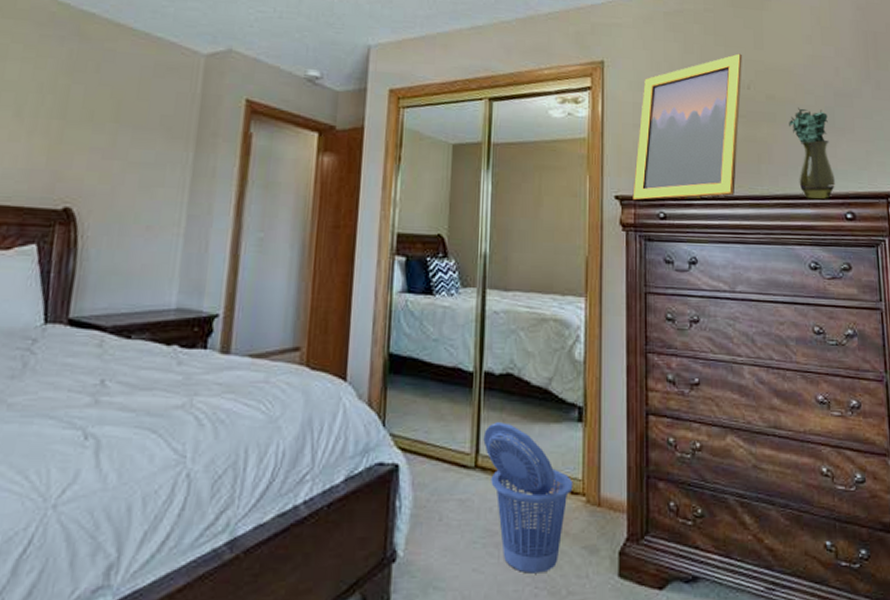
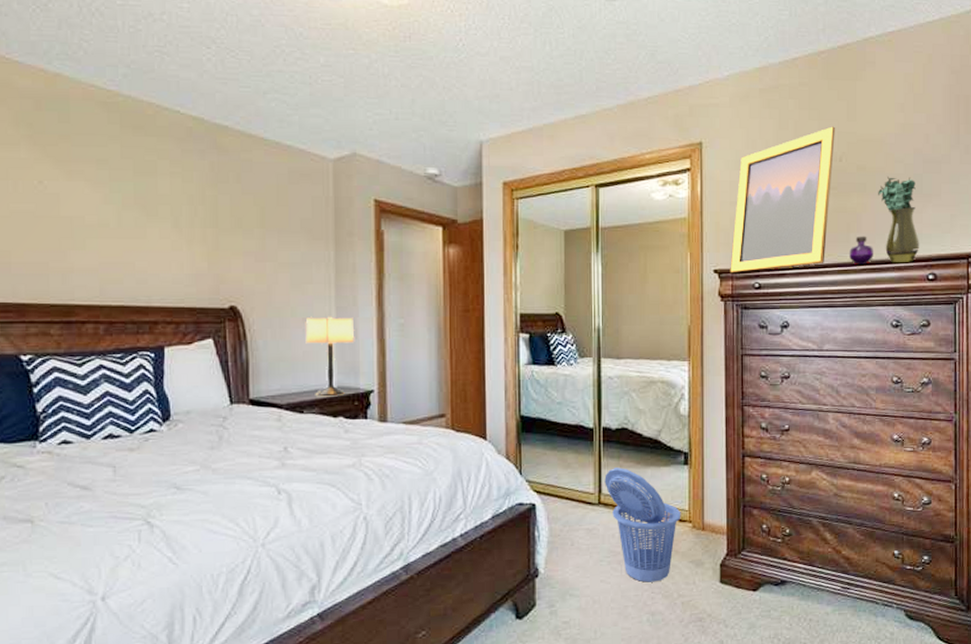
table lamp: none [146,225,206,319] -> present [305,316,354,396]
perfume bottle: none [760,167,788,199] -> present [848,236,874,265]

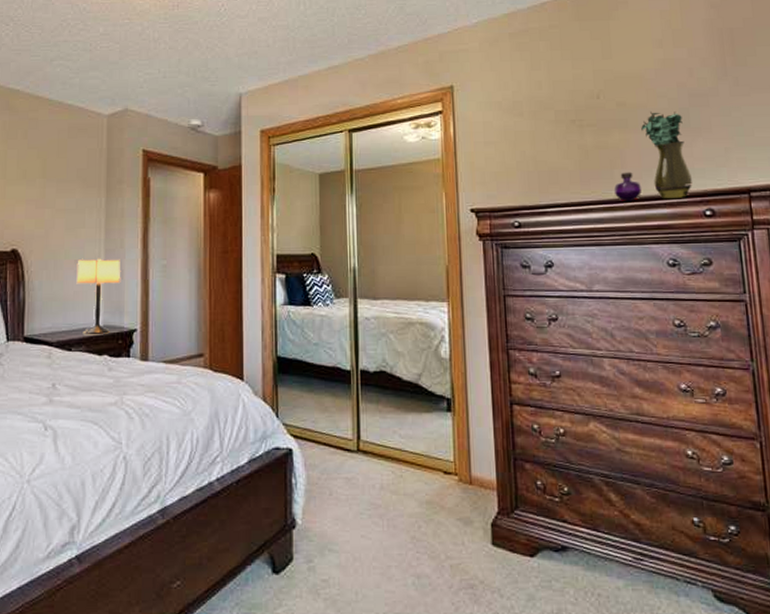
laundry basket: present [604,468,681,583] -> none [363,413,446,540]
picture frame: present [730,126,836,273] -> none [487,65,591,212]

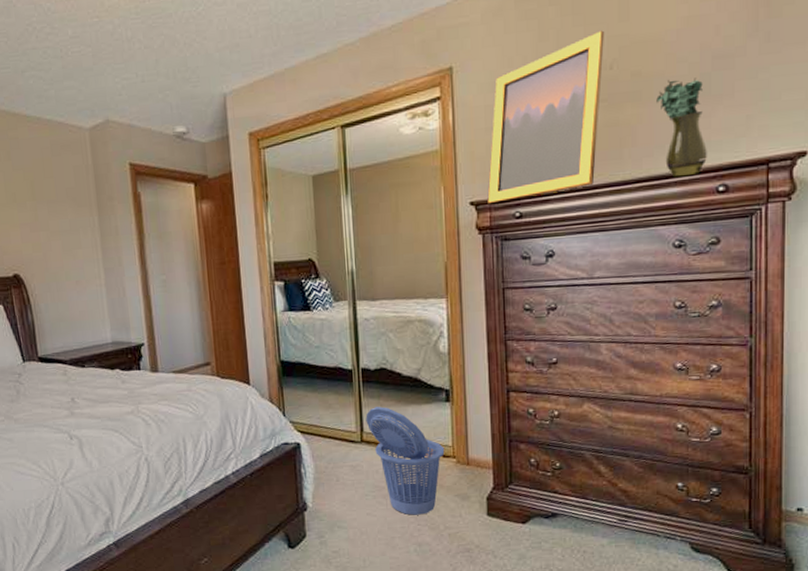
table lamp: present [76,258,120,334] -> none [79,277,123,351]
laundry basket: none [363,413,446,540] -> present [366,407,445,515]
picture frame: none [487,65,591,212] -> present [487,30,605,204]
perfume bottle: present [613,172,642,201] -> none [622,149,653,183]

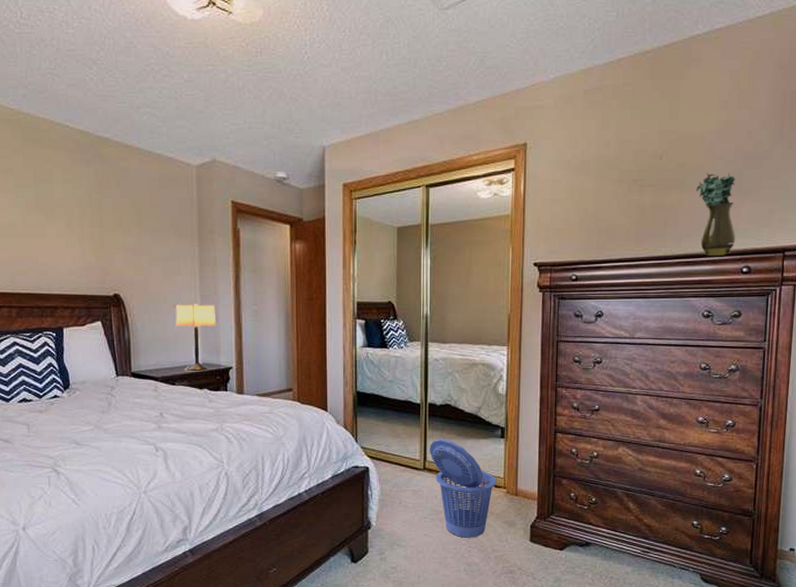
table lamp: none [79,277,123,351] -> present [176,303,215,371]
picture frame: present [487,30,605,204] -> none [549,125,658,266]

